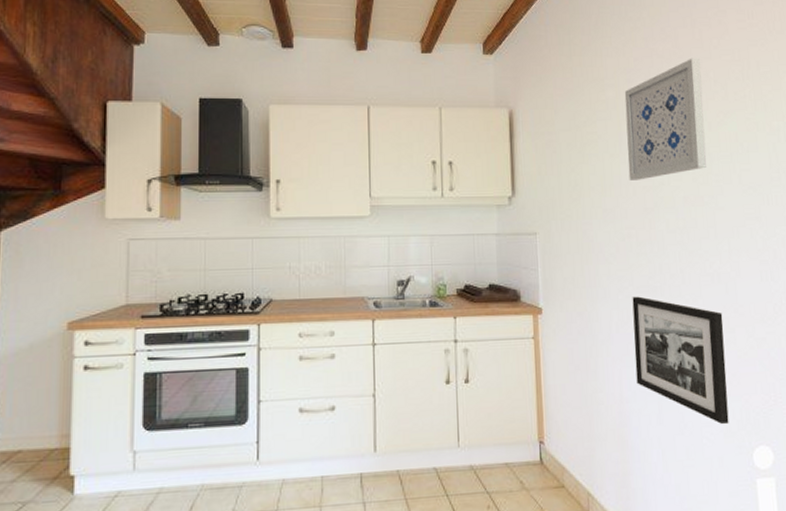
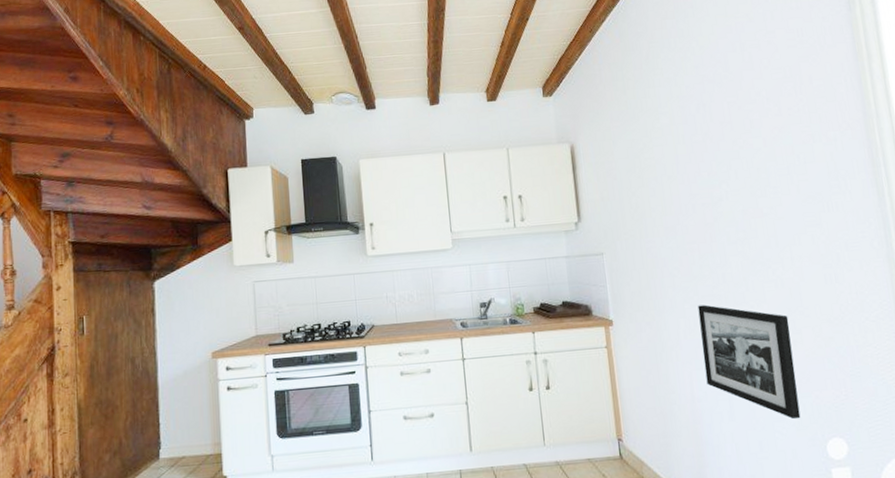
wall art: present [624,58,707,180] -> none [678,79,764,199]

